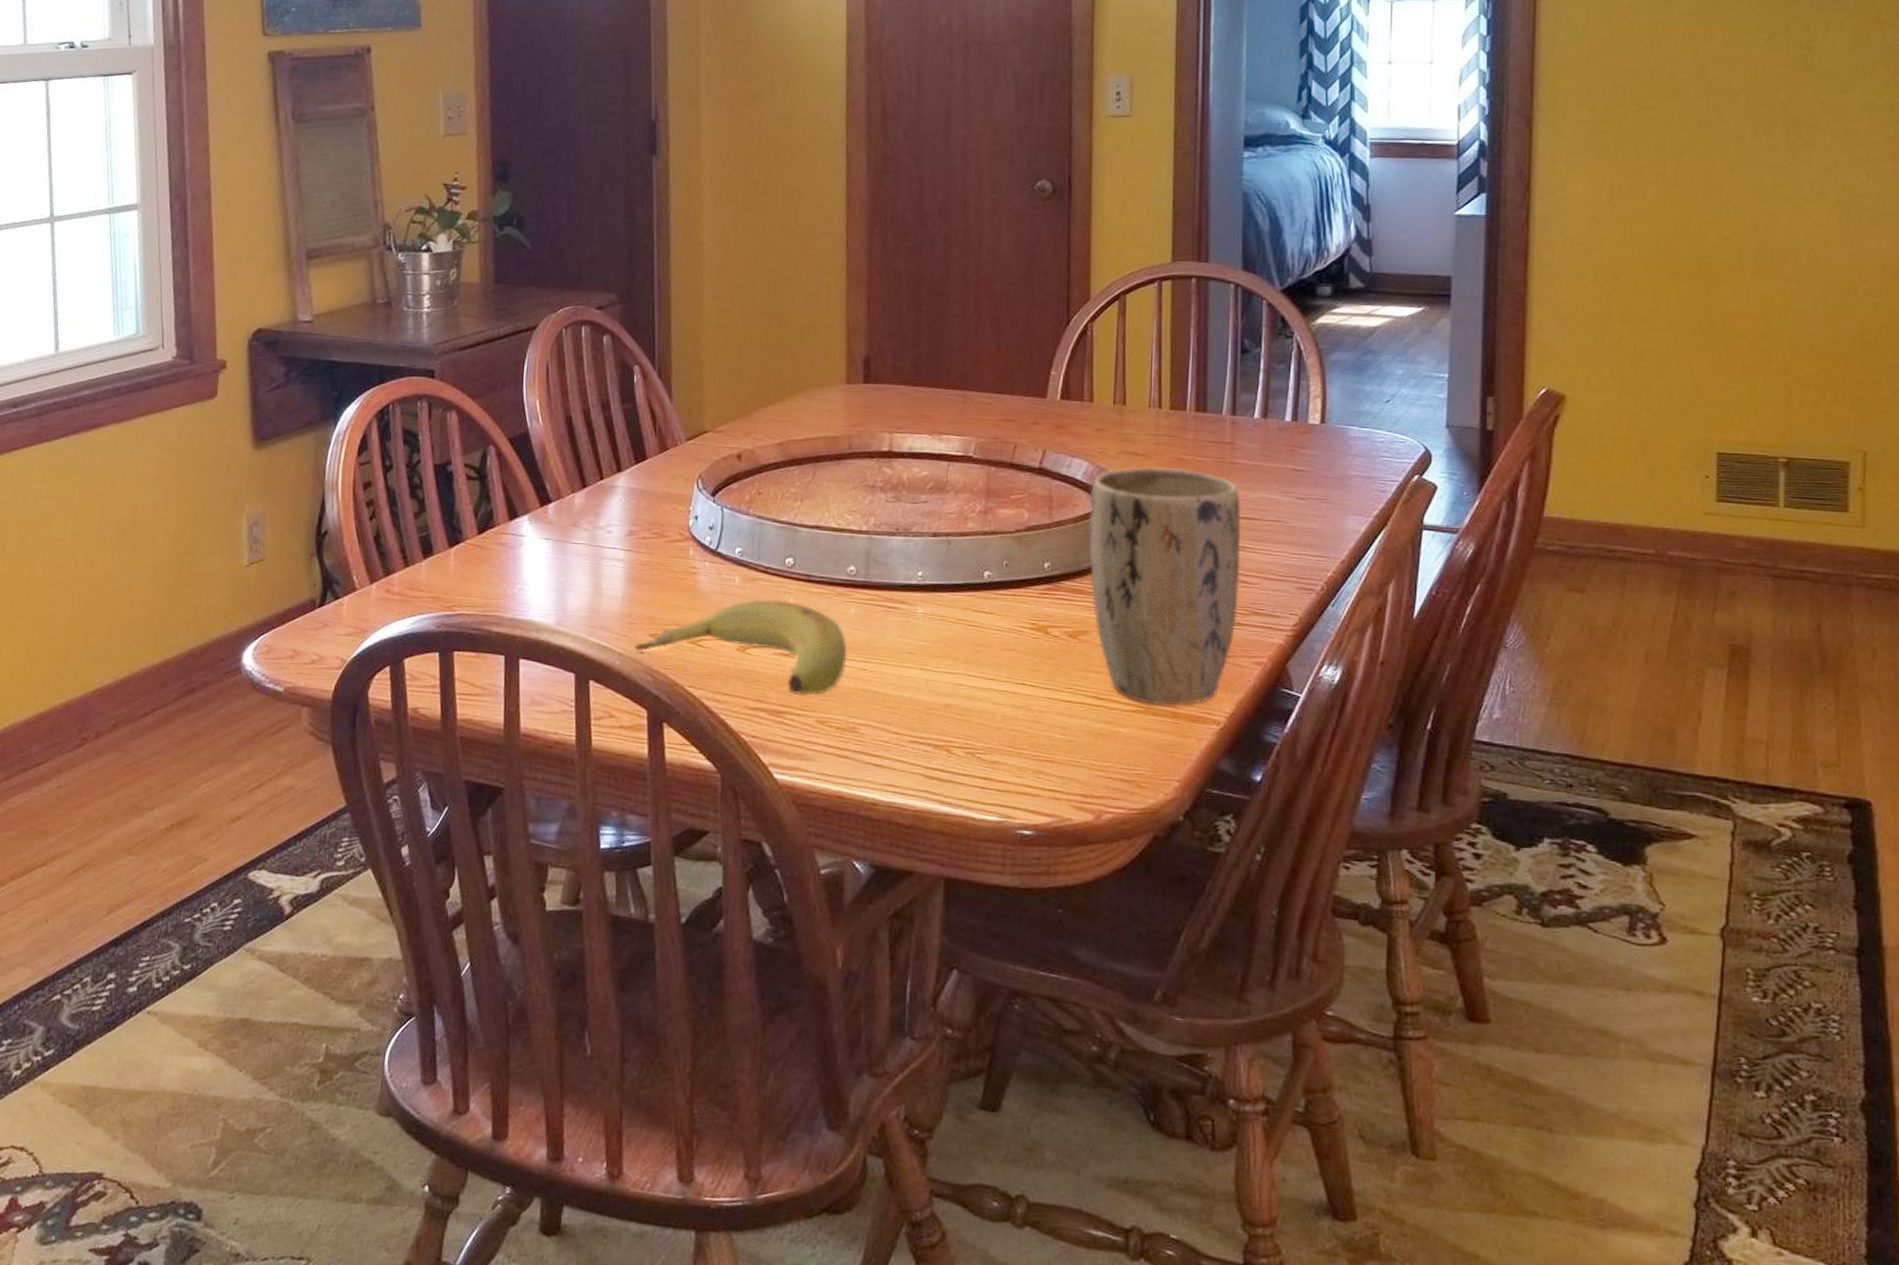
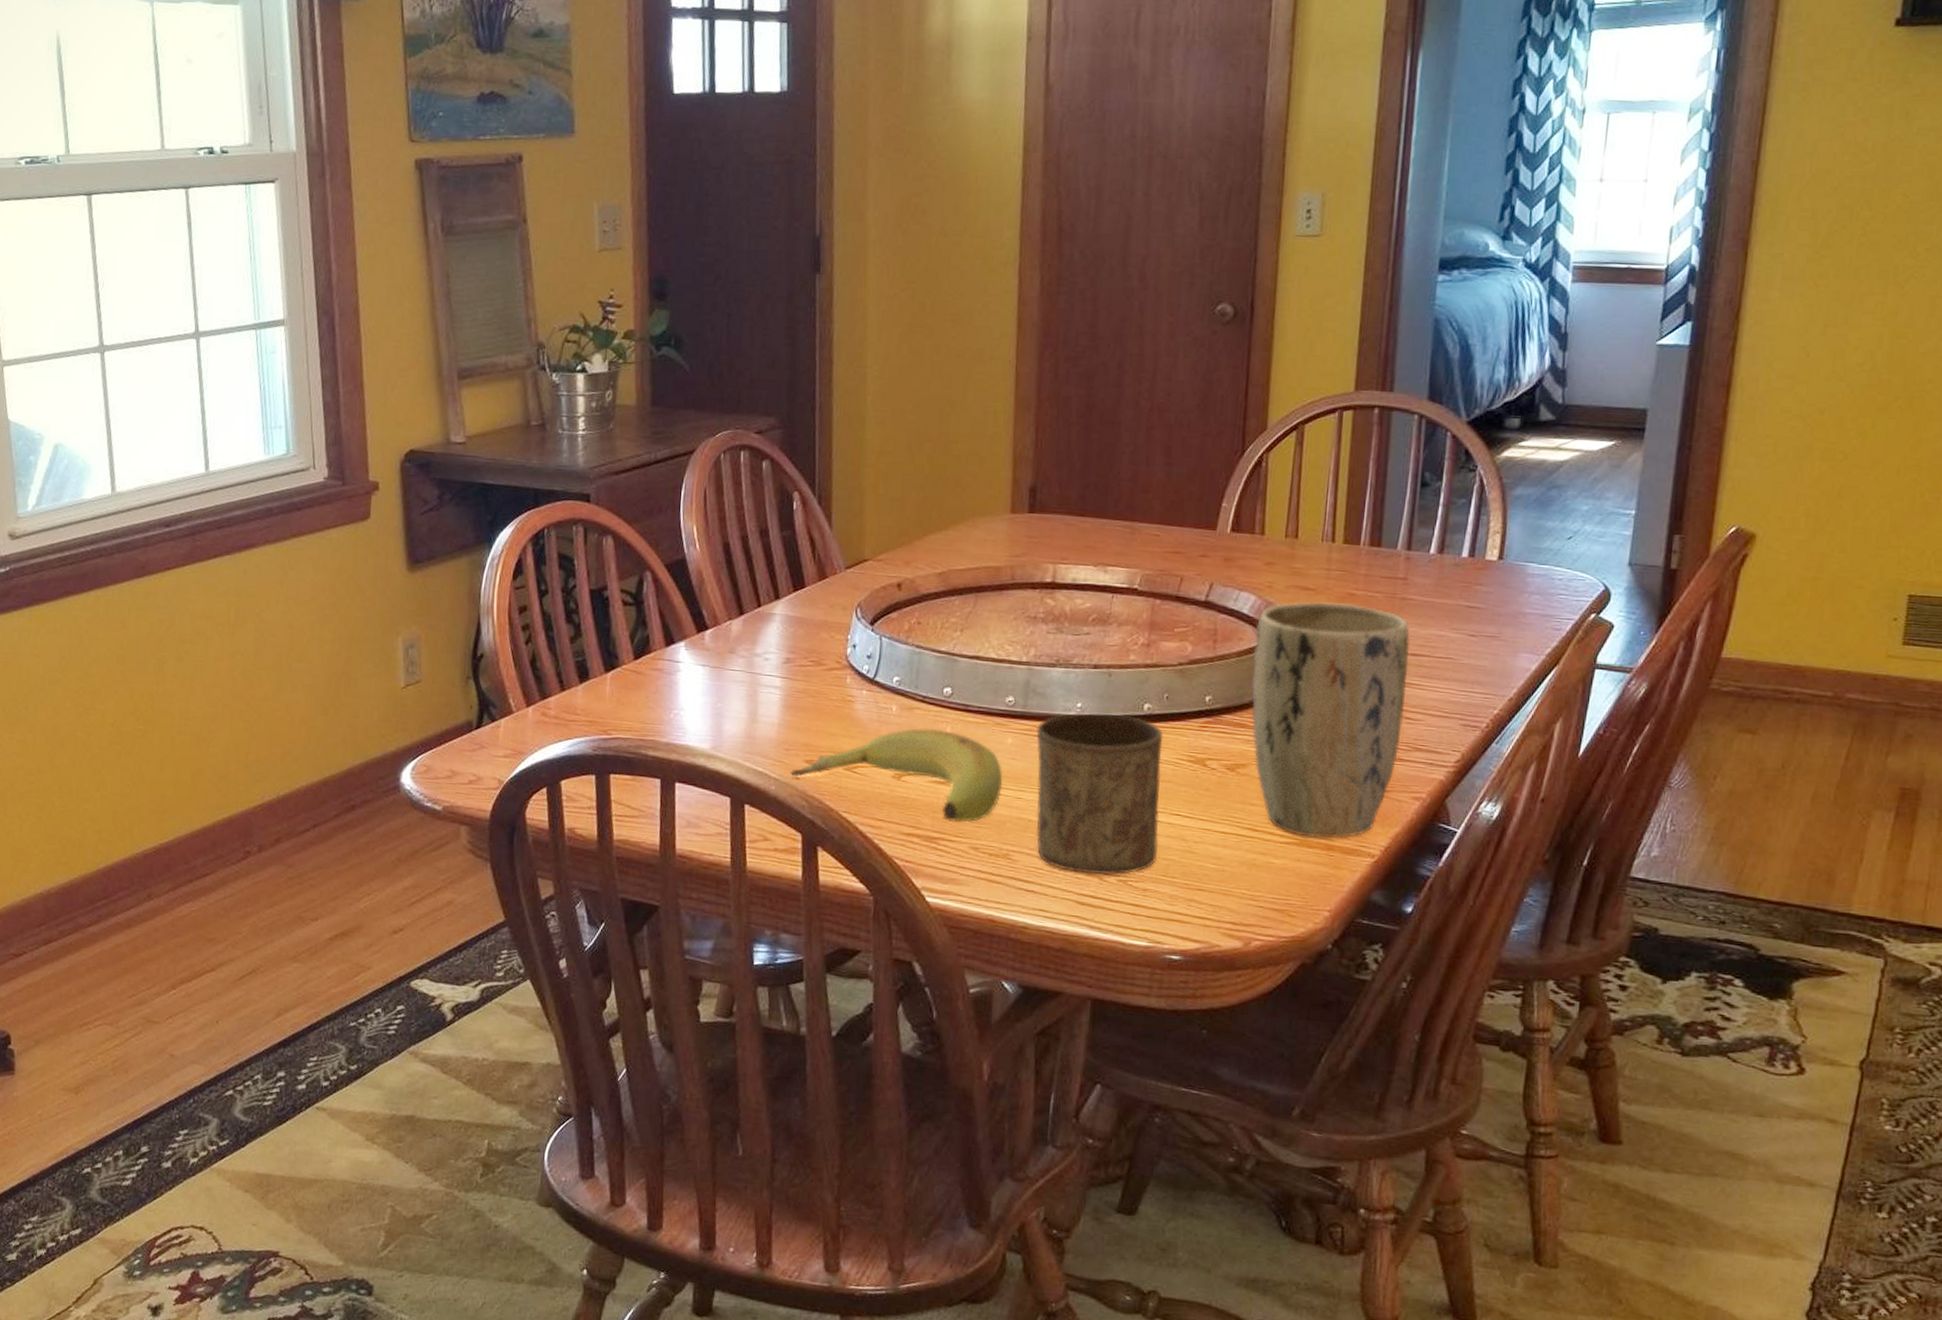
cup: none [878,581,1005,748] -> present [1036,713,1163,876]

